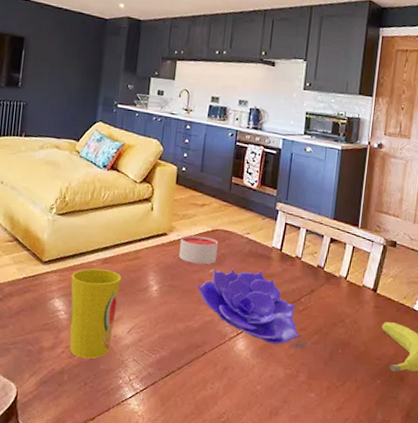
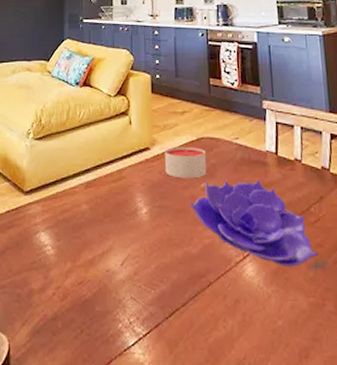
cup: present [69,268,121,359] -> none [55,195,107,300]

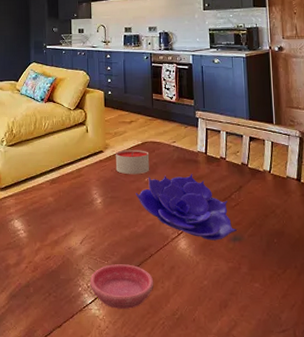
saucer: none [132,294,214,355] -> present [89,264,154,309]

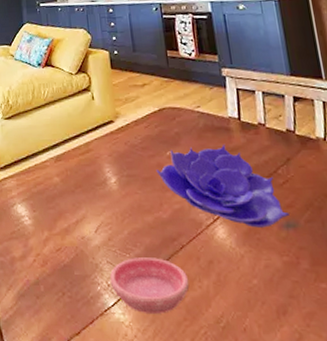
candle: present [115,149,150,175] -> none [128,117,171,148]

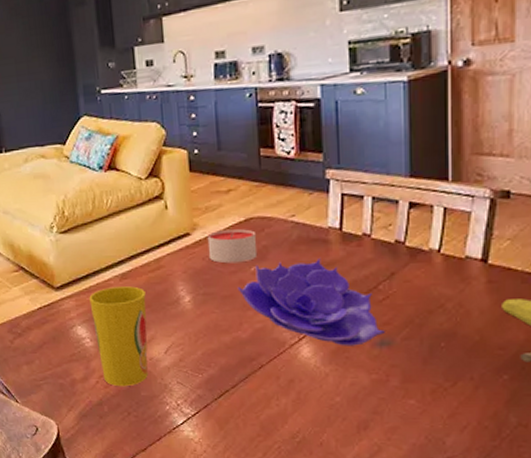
cup: none [28,168,81,266] -> present [89,286,148,387]
saucer: present [109,258,190,314] -> none [179,377,266,430]
candle: none [128,117,171,148] -> present [207,228,258,264]

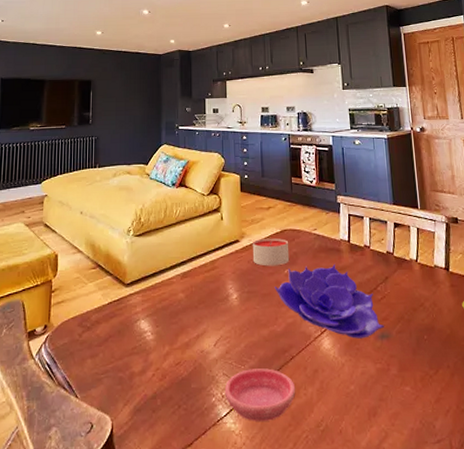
cup: present [89,286,148,387] -> none [154,284,201,380]
saucer: none [179,377,266,430] -> present [224,368,296,421]

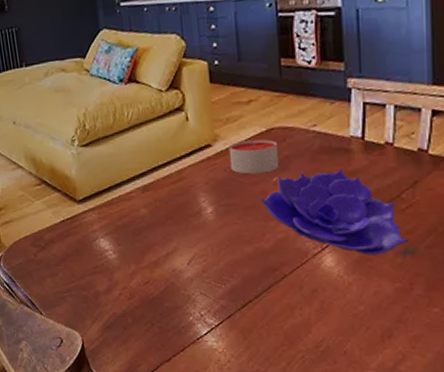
saucer: present [224,368,296,421] -> none [202,288,290,340]

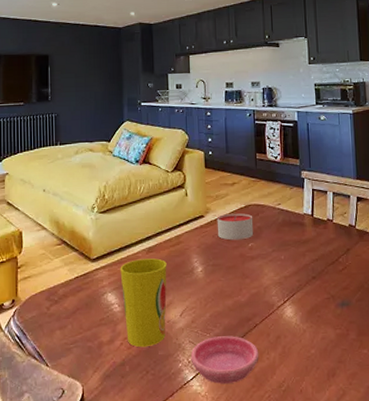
cup: none [111,198,171,298] -> present [120,258,167,348]
saucer: none [202,288,290,340] -> present [190,336,259,384]
decorative bowl: present [259,166,408,255] -> none [238,236,345,307]

